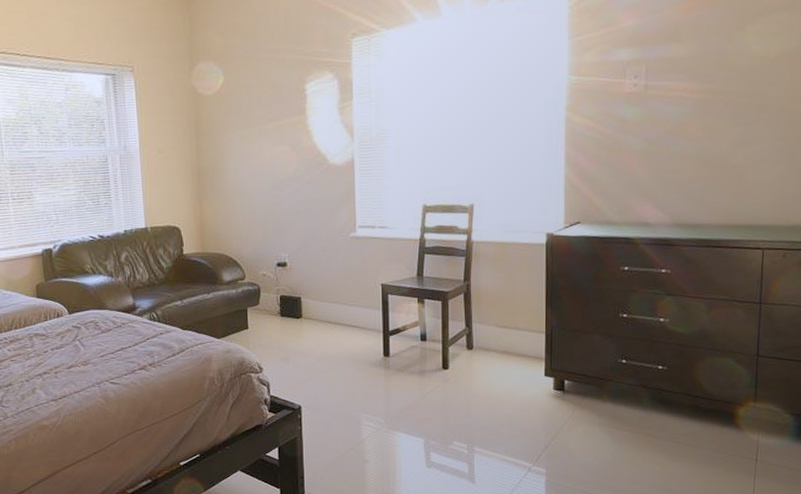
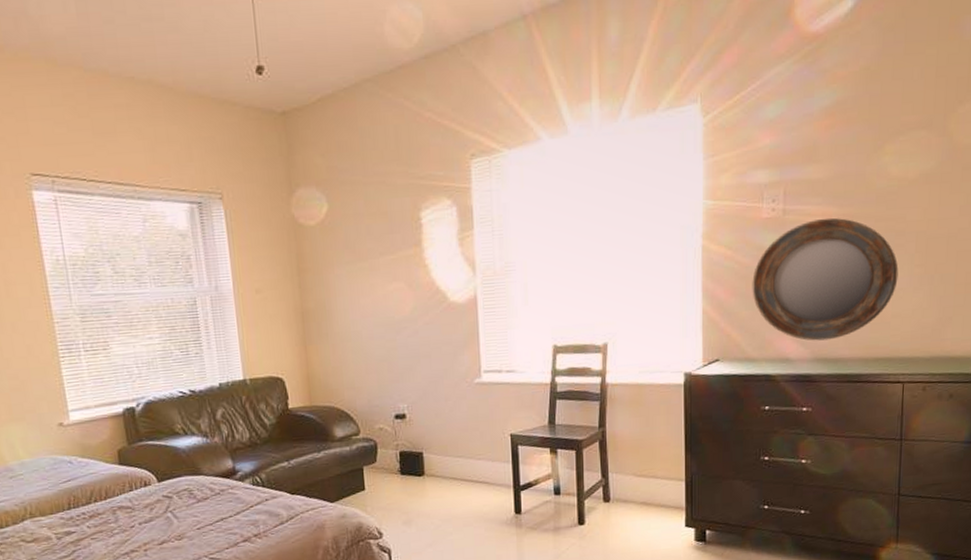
home mirror: none [613,93,759,208] -> present [752,217,899,341]

